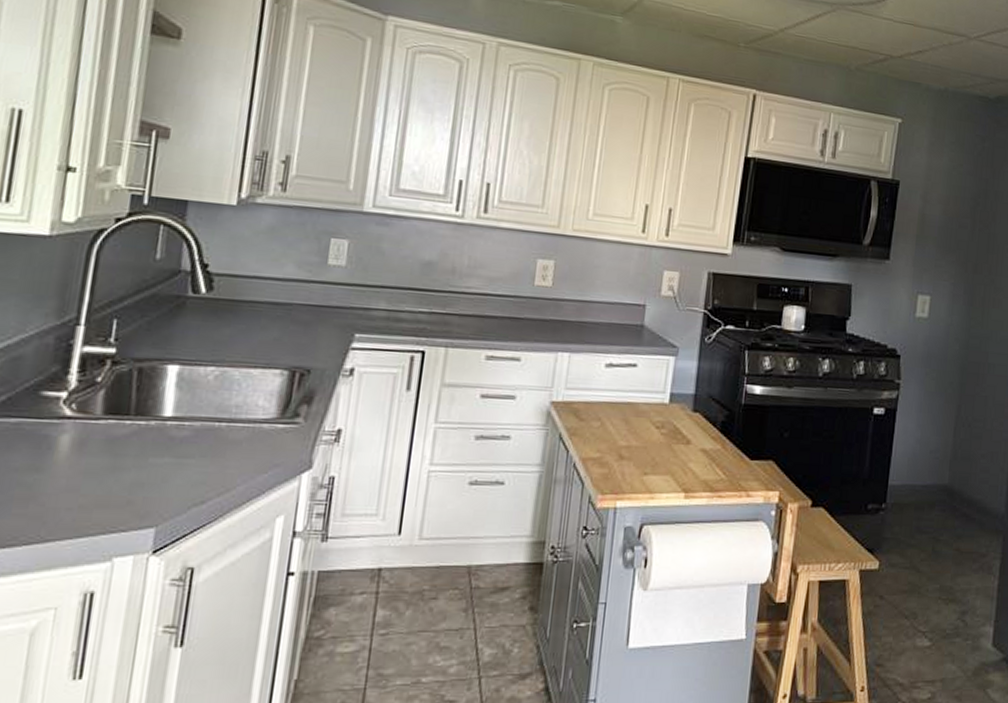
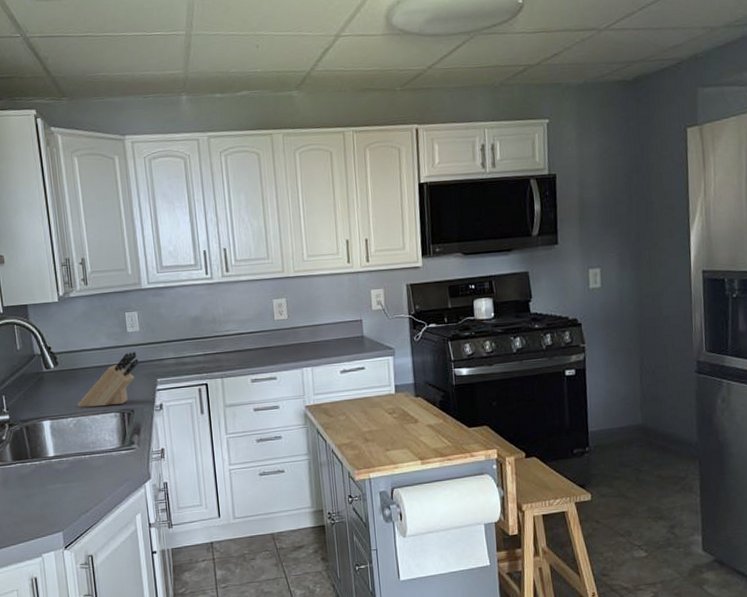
knife block: none [227,290,335,359] -> present [77,351,139,408]

